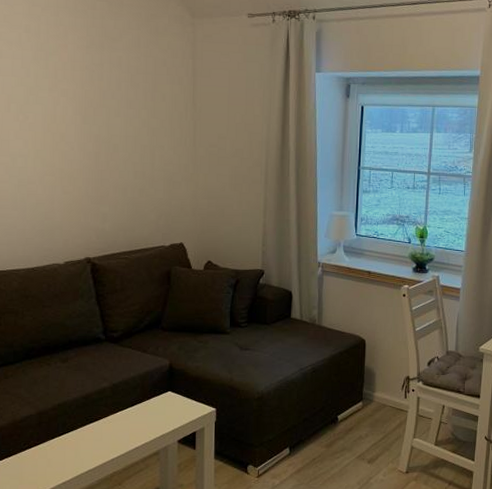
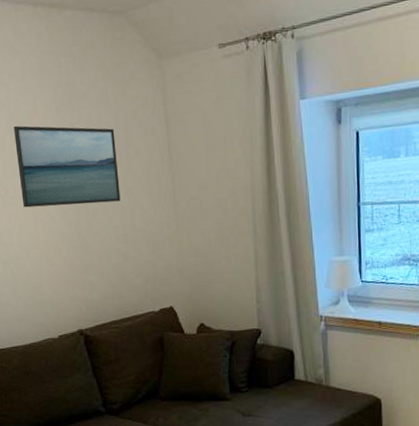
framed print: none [40,56,143,140] -> present [14,125,121,208]

